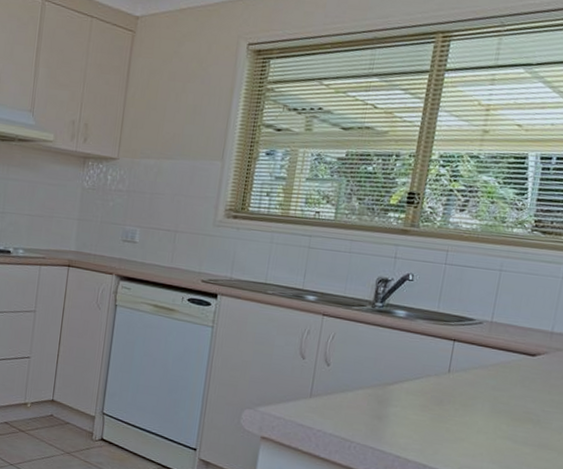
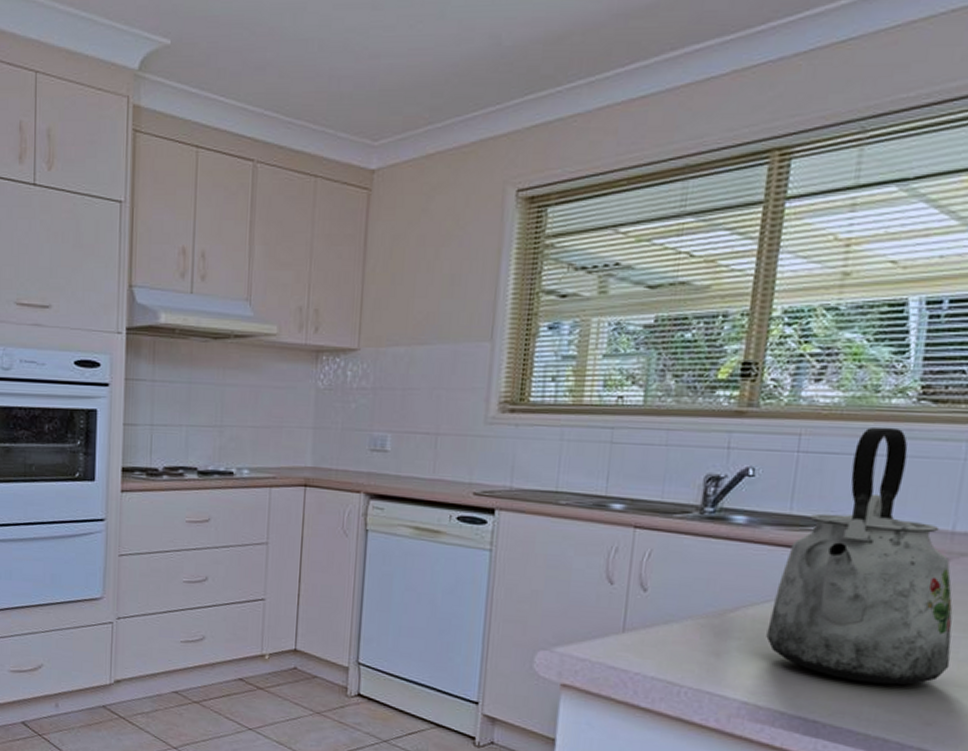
kettle: none [416,249,550,447] -> present [766,426,953,685]

